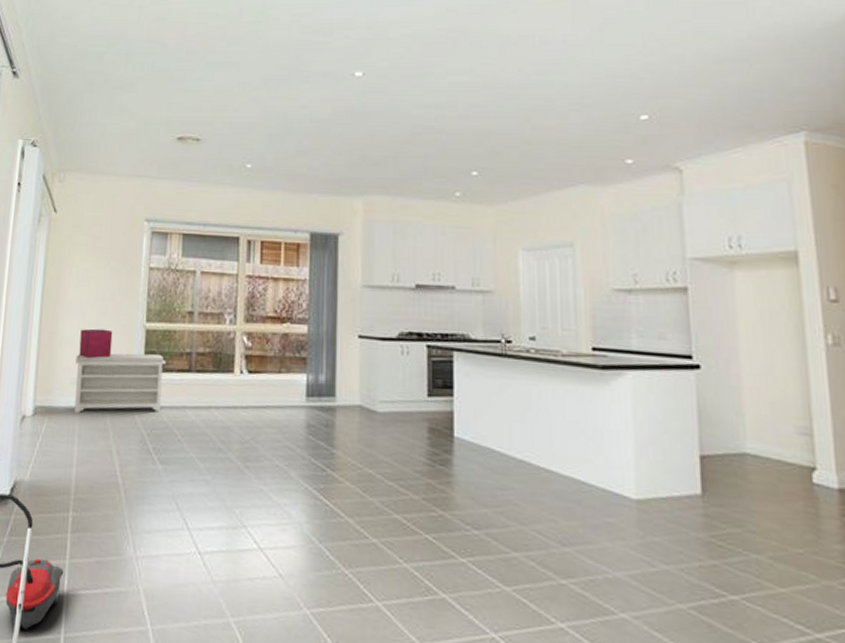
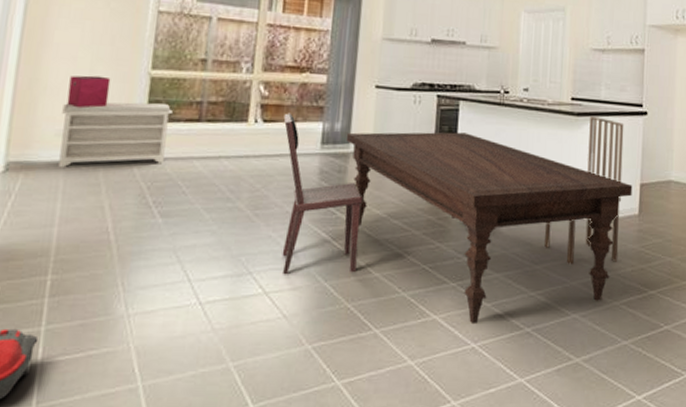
dining chair: none [267,364,354,536] -> present [282,113,363,275]
dining table: none [331,385,690,611] -> present [346,132,633,325]
dining chair: none [571,369,678,553] -> present [543,115,624,264]

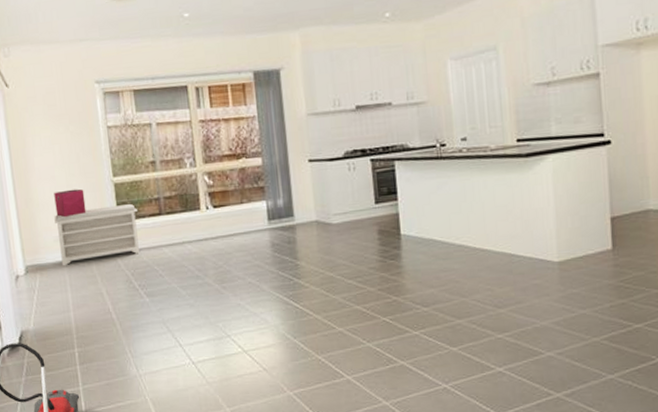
dining chair: present [282,113,363,275] -> none [230,196,320,336]
dining table: present [346,132,633,325] -> none [289,191,602,368]
dining chair: present [543,115,624,264] -> none [504,154,593,305]

